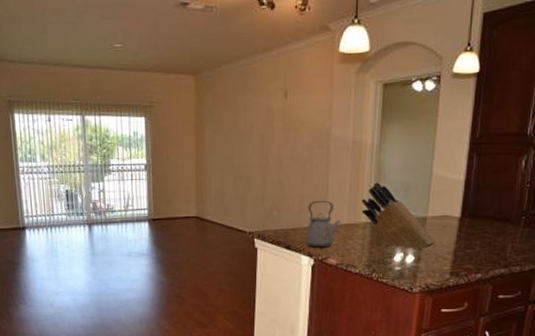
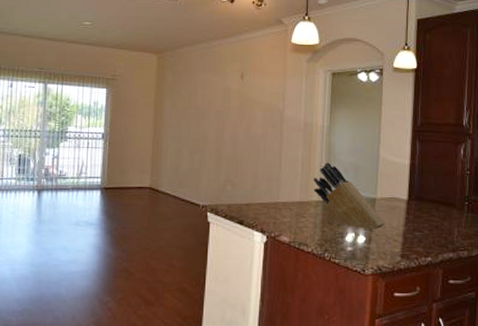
kettle: present [305,200,341,248] -> none [258,177,293,224]

